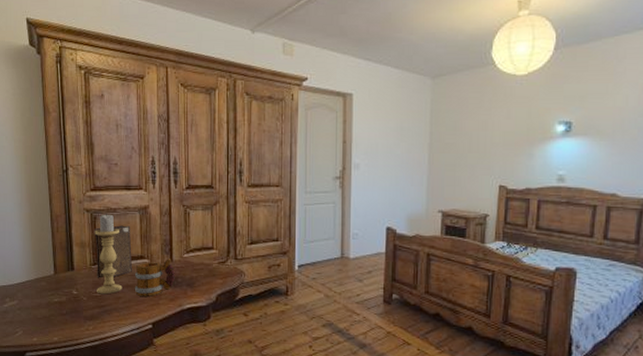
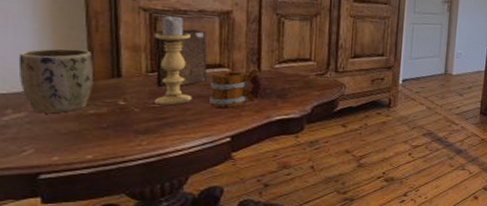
plant pot: none [12,247,57,302] -> present [18,48,95,114]

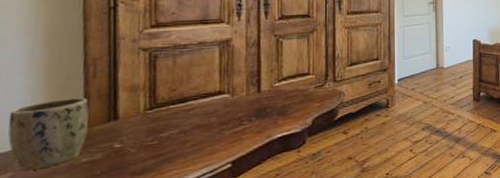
candle holder: present [154,15,192,106] -> none [153,51,192,142]
book: present [154,29,208,88] -> none [153,61,208,124]
mug: present [208,68,263,108] -> none [208,90,263,135]

